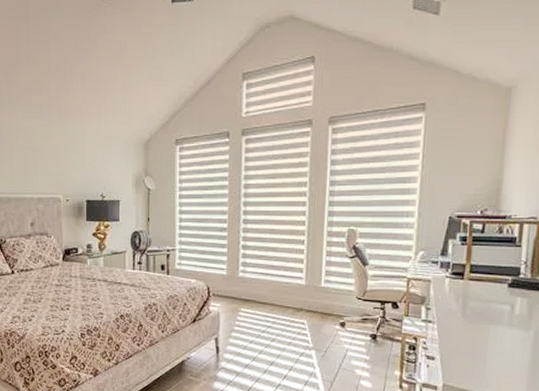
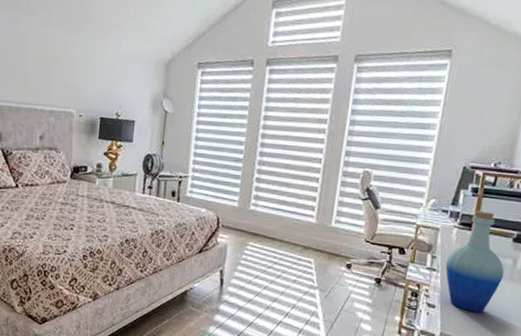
bottle: none [441,259,503,362] -> present [445,210,504,313]

